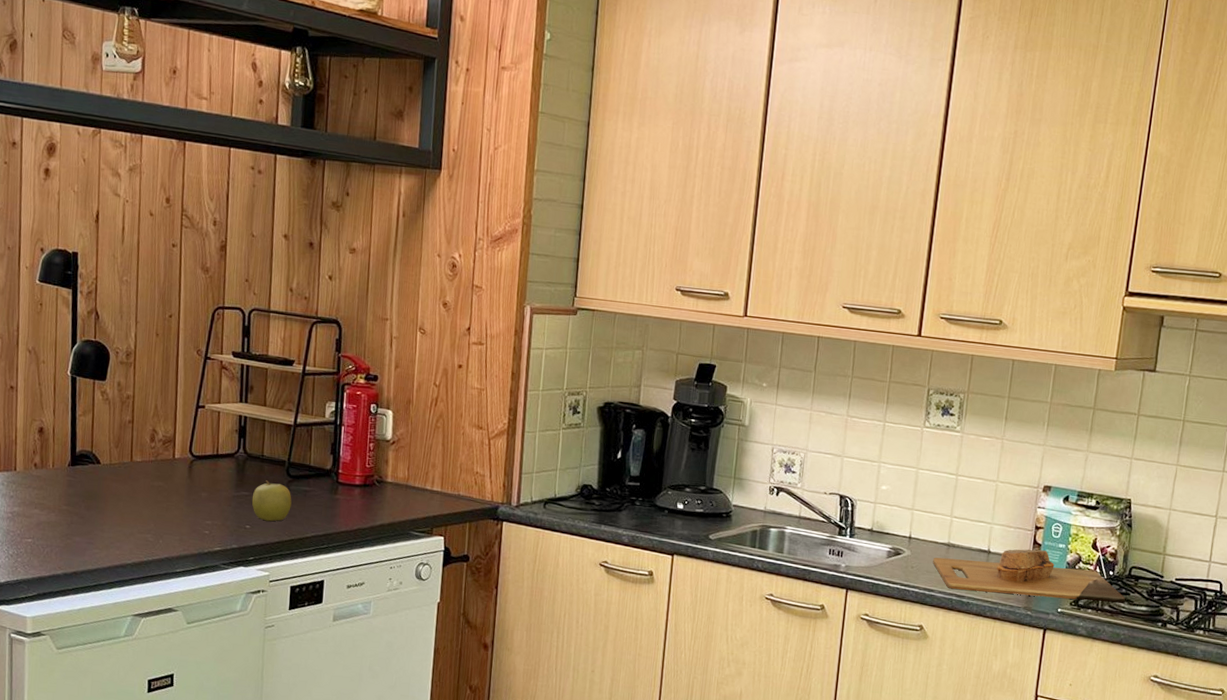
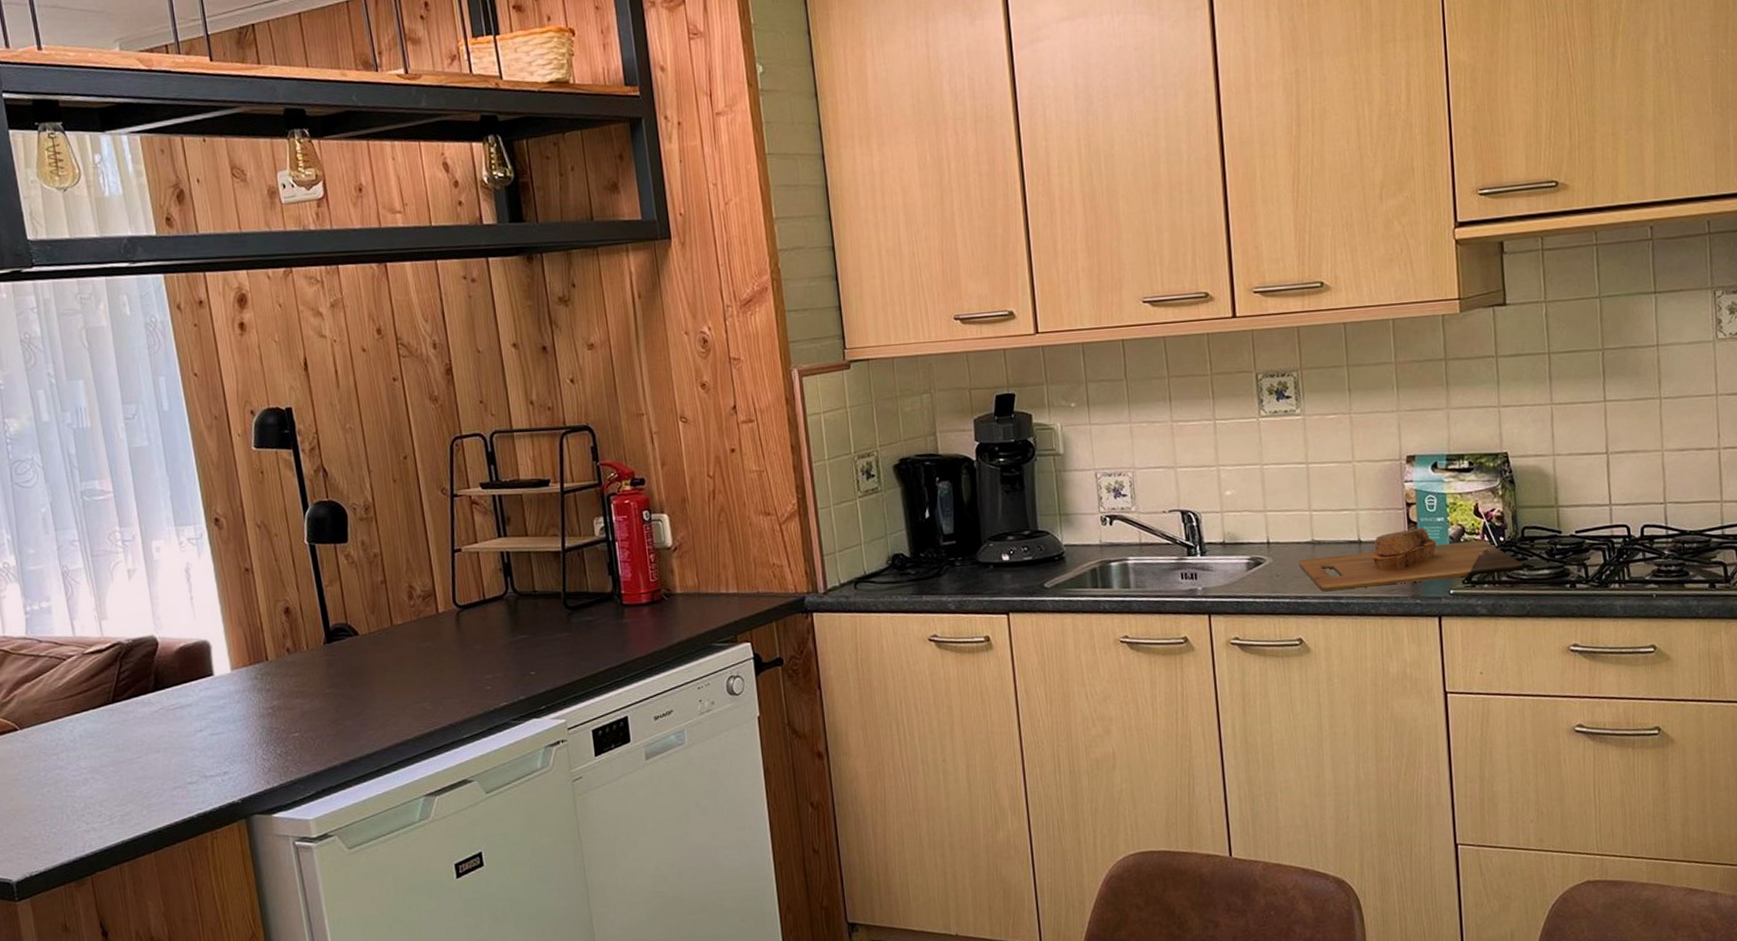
fruit: present [251,480,292,522] -> none [531,618,576,663]

